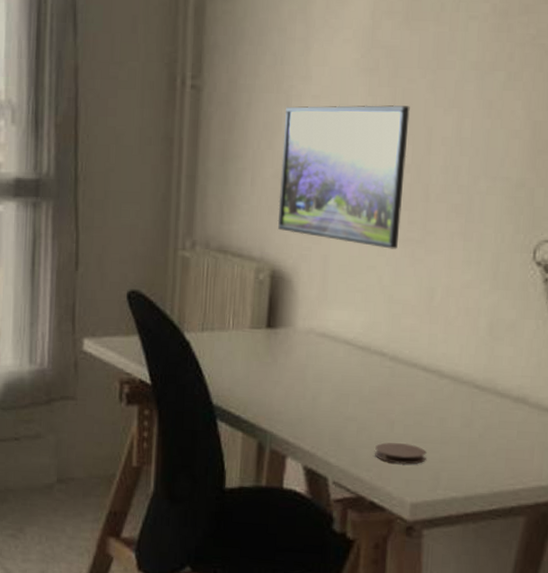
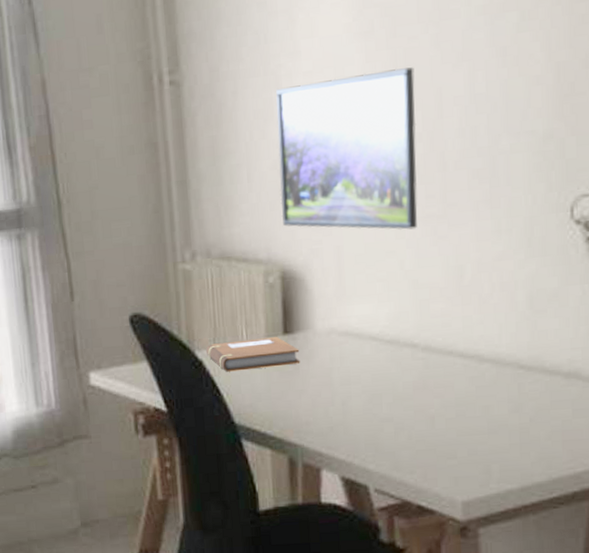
notebook: none [194,328,280,357] -> present [206,336,301,372]
coaster: present [374,442,427,465] -> none [416,438,474,462]

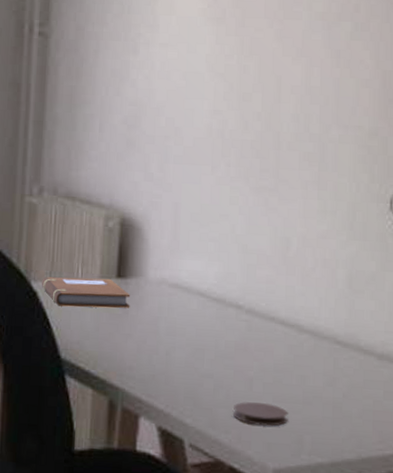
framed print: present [276,67,418,230] -> none [127,53,258,198]
coaster: none [416,438,474,462] -> present [232,402,288,426]

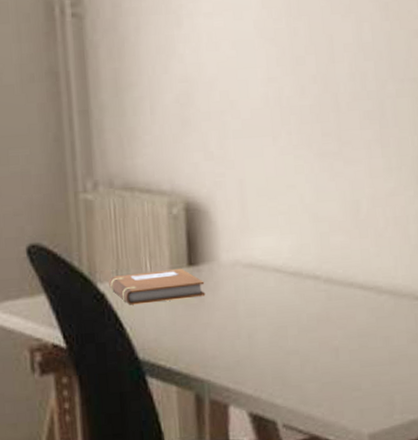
coaster: present [232,402,288,426] -> none [322,370,377,394]

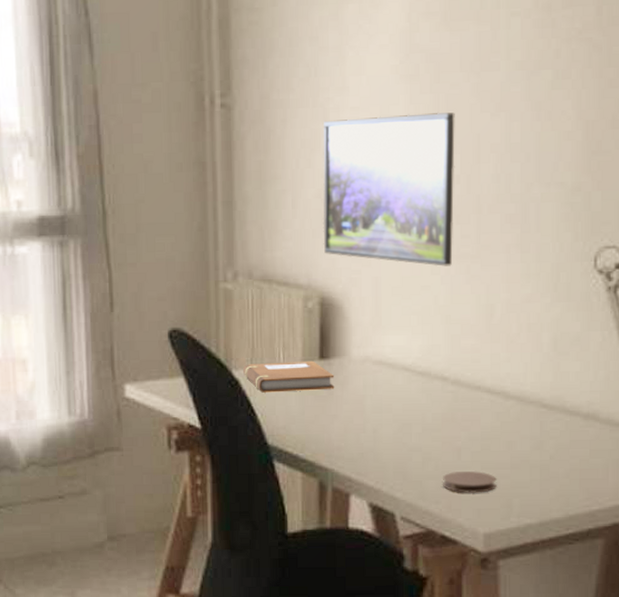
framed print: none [178,15,315,166] -> present [323,112,455,267]
coaster: none [322,370,377,394] -> present [442,471,497,493]

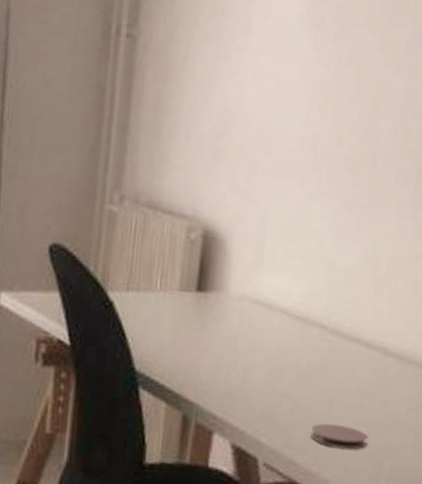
notebook: present [243,360,335,393] -> none [119,287,210,323]
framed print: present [323,112,455,267] -> none [212,60,358,214]

